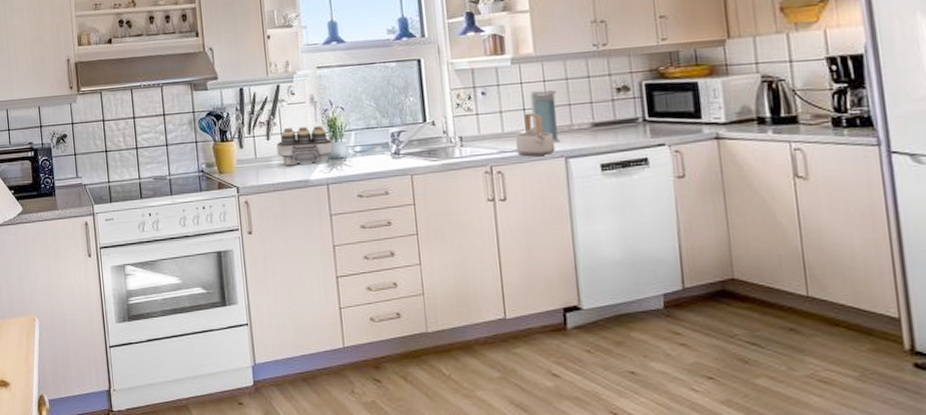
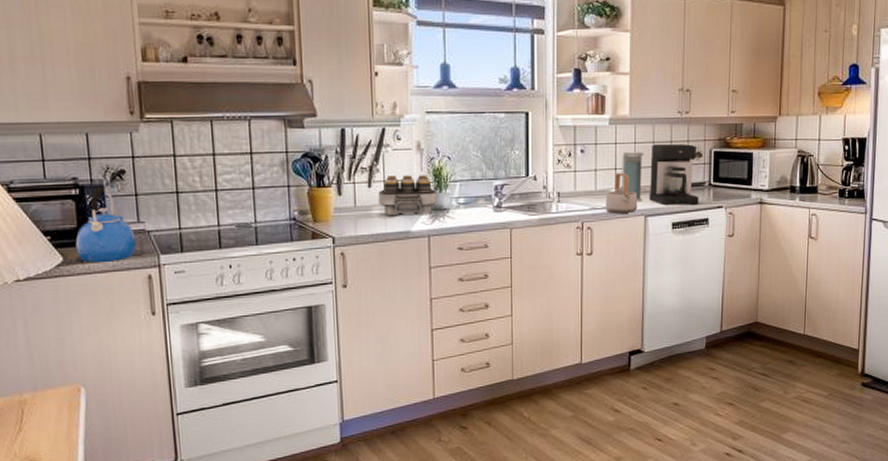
kettle: none [31,148,76,213] -> present [75,186,137,264]
coffee maker: none [565,78,633,146] -> present [649,143,699,206]

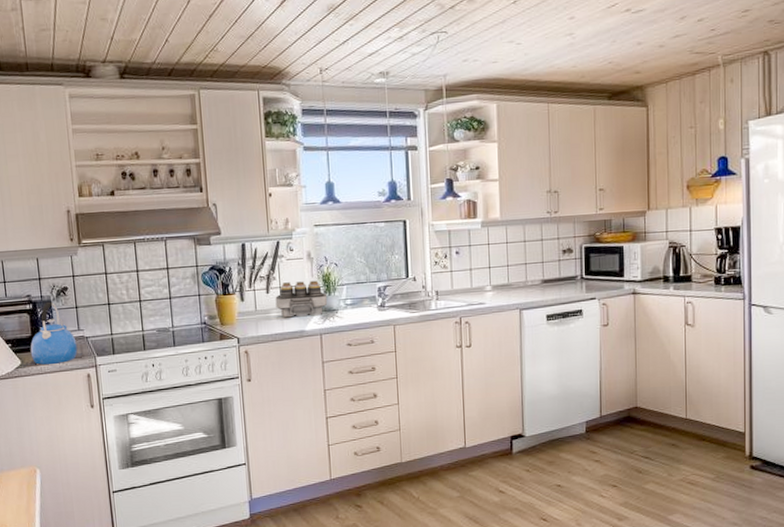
teapot: present [605,172,638,214] -> none [481,270,513,309]
soap dispenser: present [622,152,644,203] -> none [495,251,516,298]
coffee maker: present [649,143,699,206] -> none [522,241,572,300]

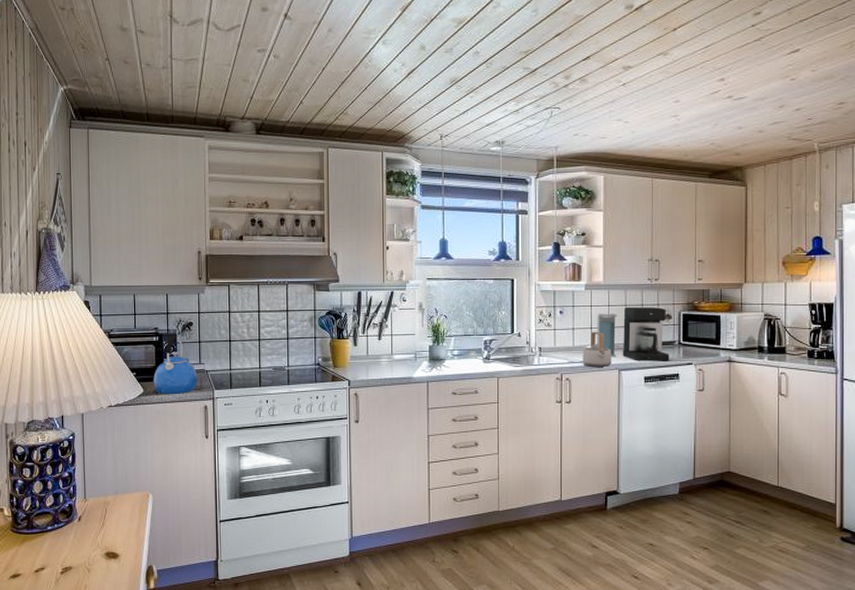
spice rack: present [275,280,328,318] -> none [386,330,436,364]
teapot: none [481,270,513,309] -> present [582,331,612,368]
soap dispenser: none [495,251,516,298] -> present [597,314,617,358]
coffee maker: none [522,241,572,300] -> present [622,306,670,361]

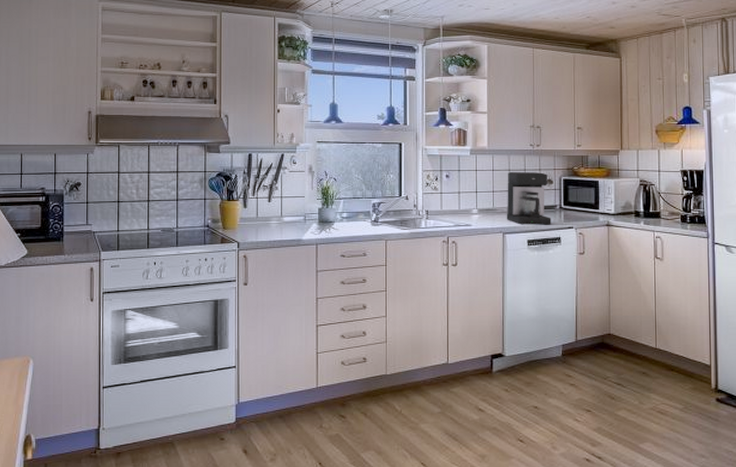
kettle: present [153,335,197,395] -> none [38,195,84,257]
teapot: present [582,331,612,368] -> none [468,195,497,231]
soap dispenser: present [597,314,617,358] -> none [482,178,501,221]

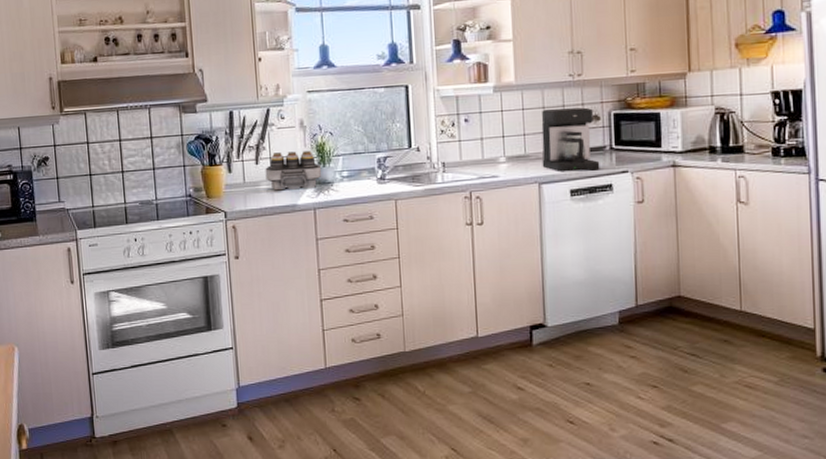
spice rack: none [276,193,325,226] -> present [265,150,322,191]

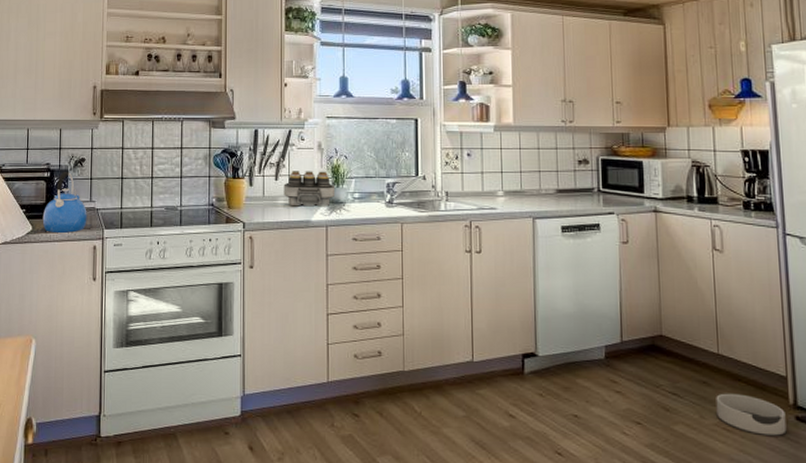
kettle: none [10,172,58,238] -> present [42,171,87,234]
coffee maker: present [541,107,600,173] -> none [536,150,589,210]
pet bowl: none [737,349,813,391] -> present [716,393,787,437]

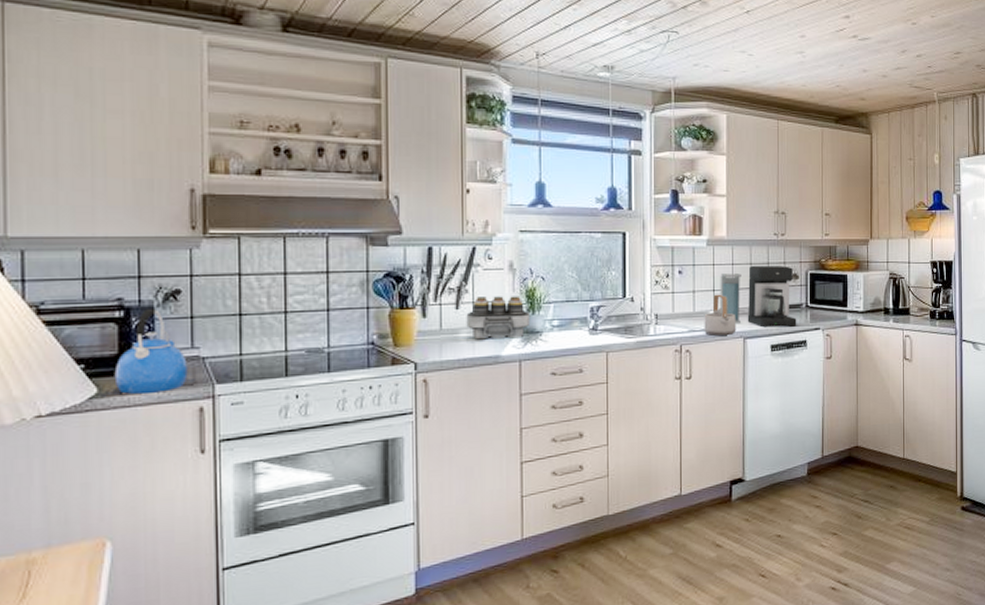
teapot: none [492,176,525,215] -> present [704,294,737,337]
soap dispenser: none [507,157,529,205] -> present [720,273,741,325]
coffee maker: none [536,150,589,210] -> present [747,265,797,328]
pet bowl: present [716,393,787,437] -> none [900,493,954,529]

